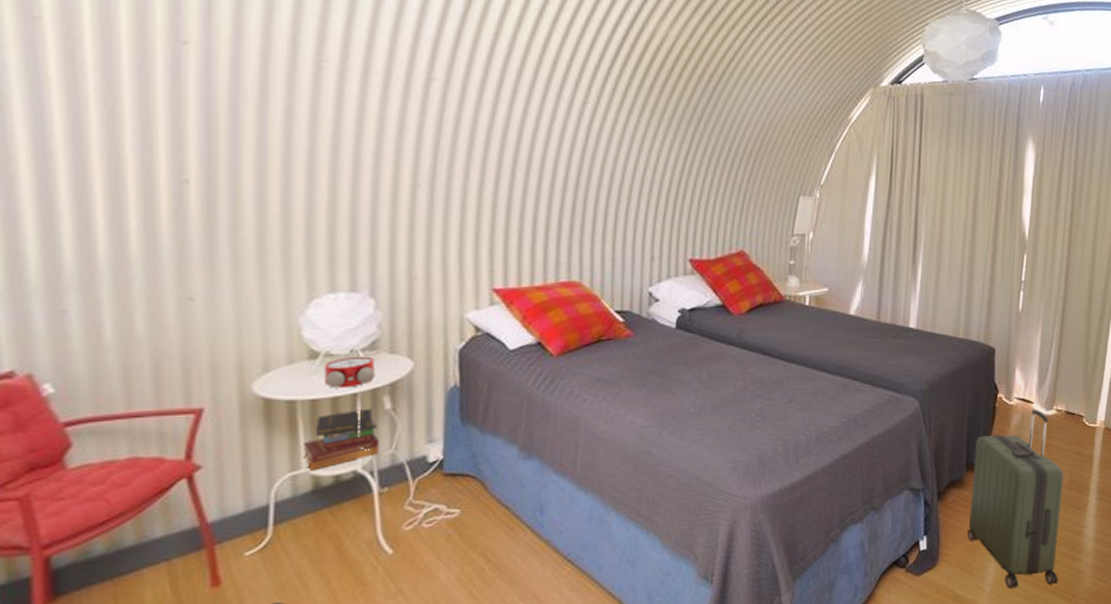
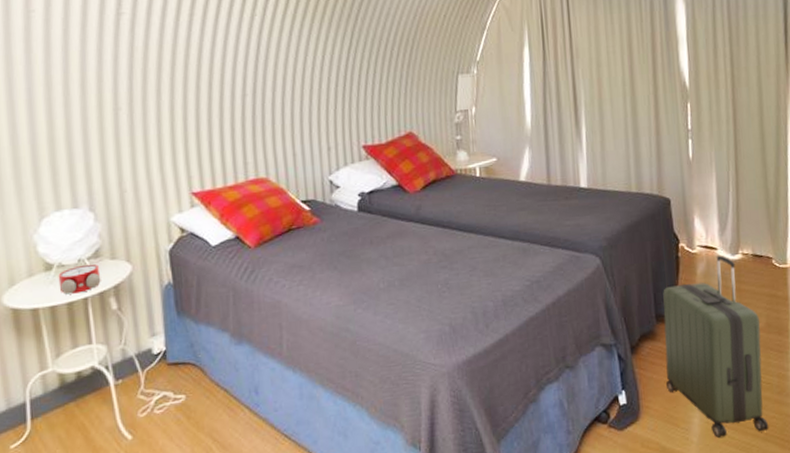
books: present [304,408,379,471] -> none [48,309,111,370]

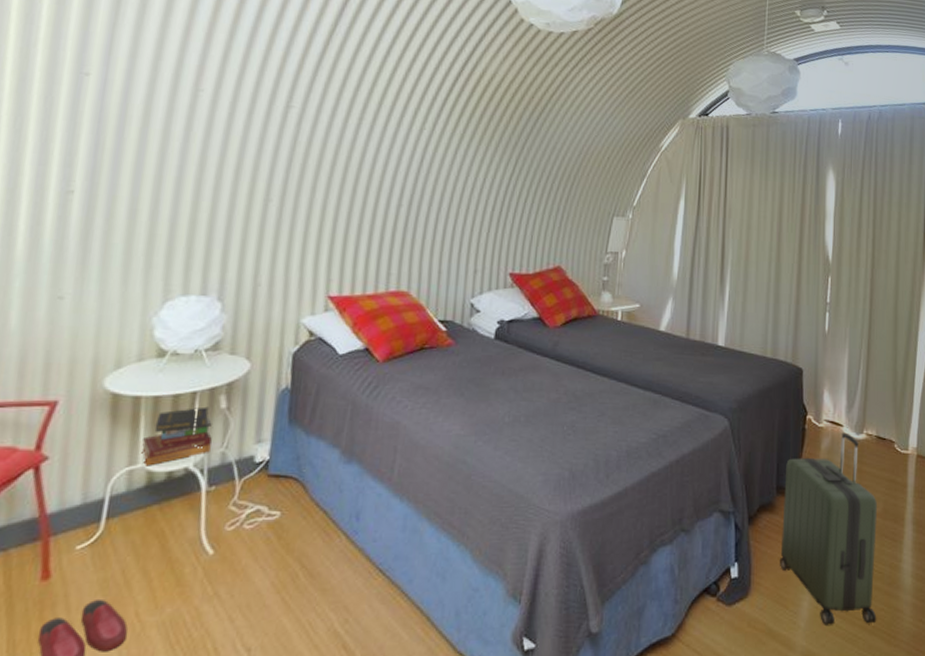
books: none [48,309,111,370] -> present [142,406,212,466]
alarm clock: present [58,263,101,295] -> none [168,356,216,386]

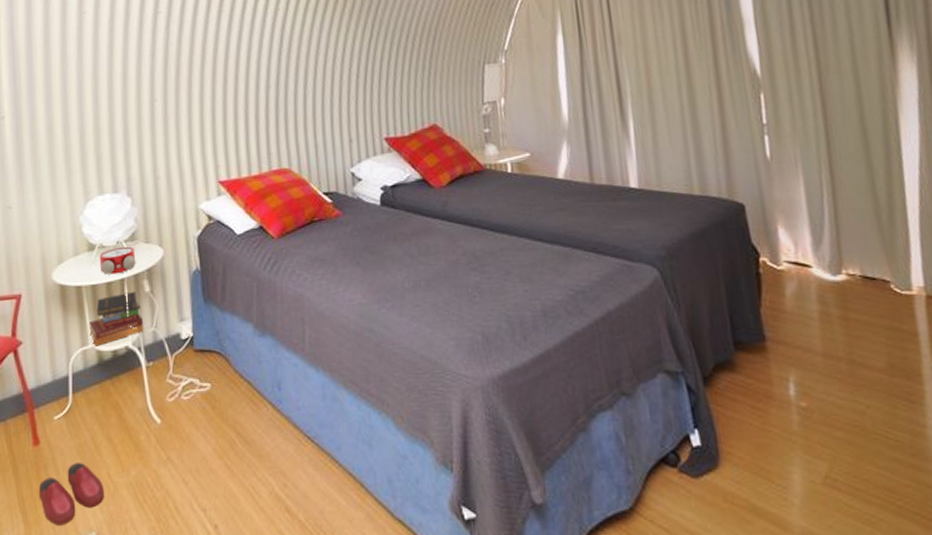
alarm clock: none [168,356,216,386] -> present [99,246,136,275]
suitcase: present [780,432,878,625] -> none [741,274,903,503]

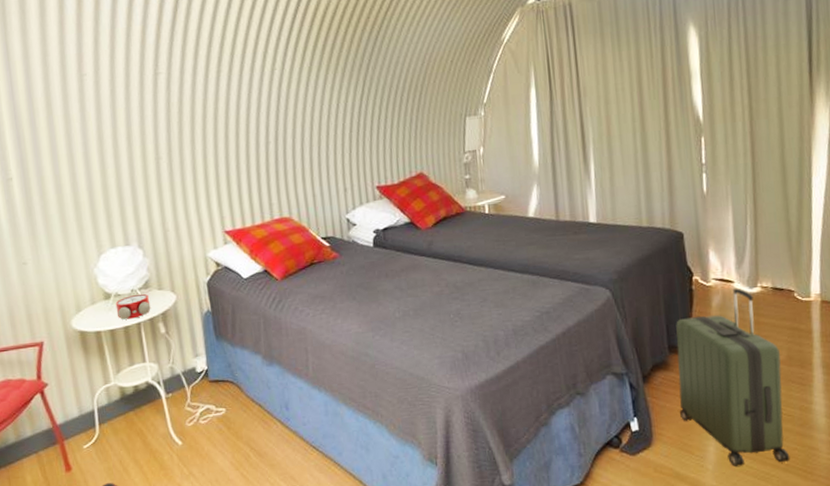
books: present [89,291,143,347] -> none [110,333,161,383]
suitcase: none [741,274,903,503] -> present [676,288,790,466]

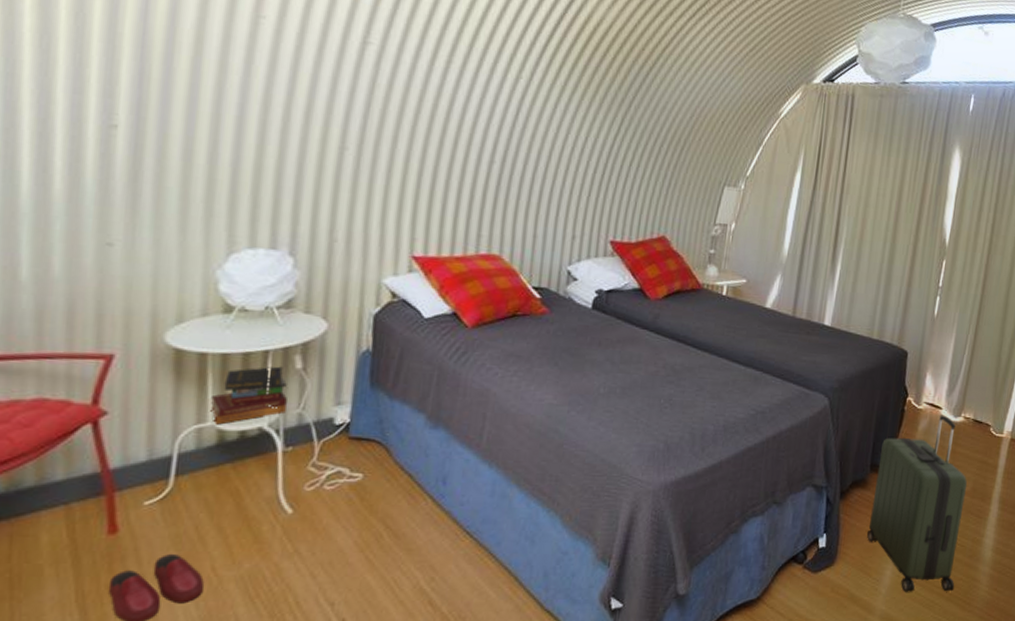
books: none [110,333,161,383] -> present [211,366,287,425]
alarm clock: present [115,293,151,320] -> none [237,313,290,344]

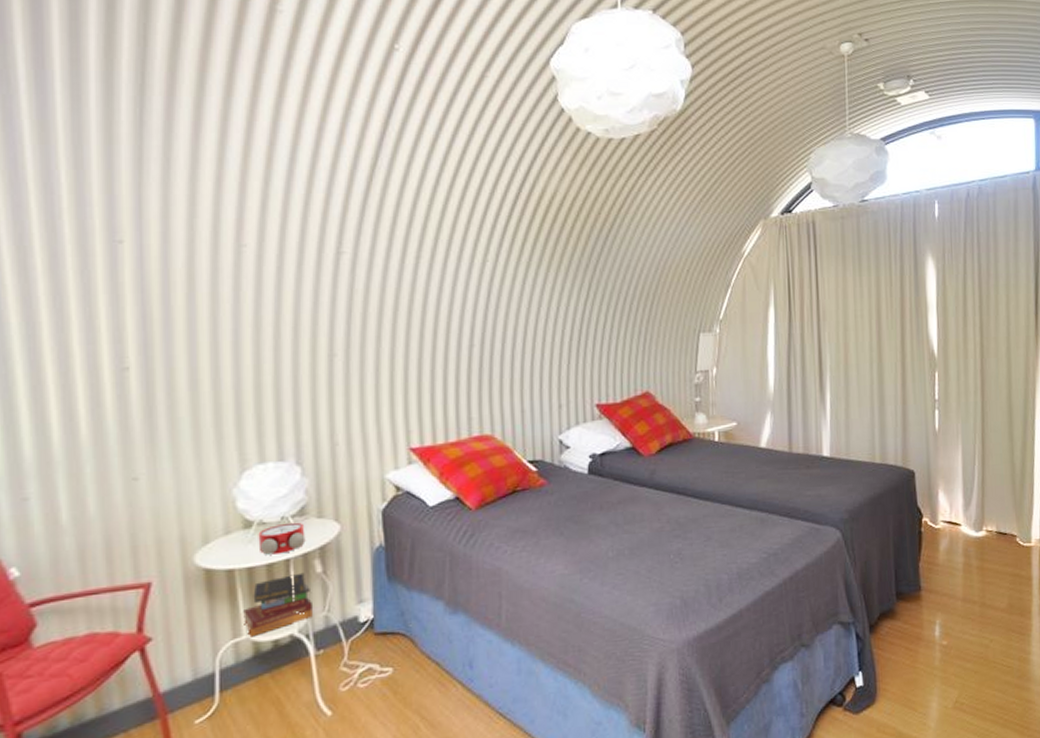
alarm clock: none [237,313,290,344] -> present [258,522,306,555]
suitcase: present [867,415,967,592] -> none [904,531,1009,723]

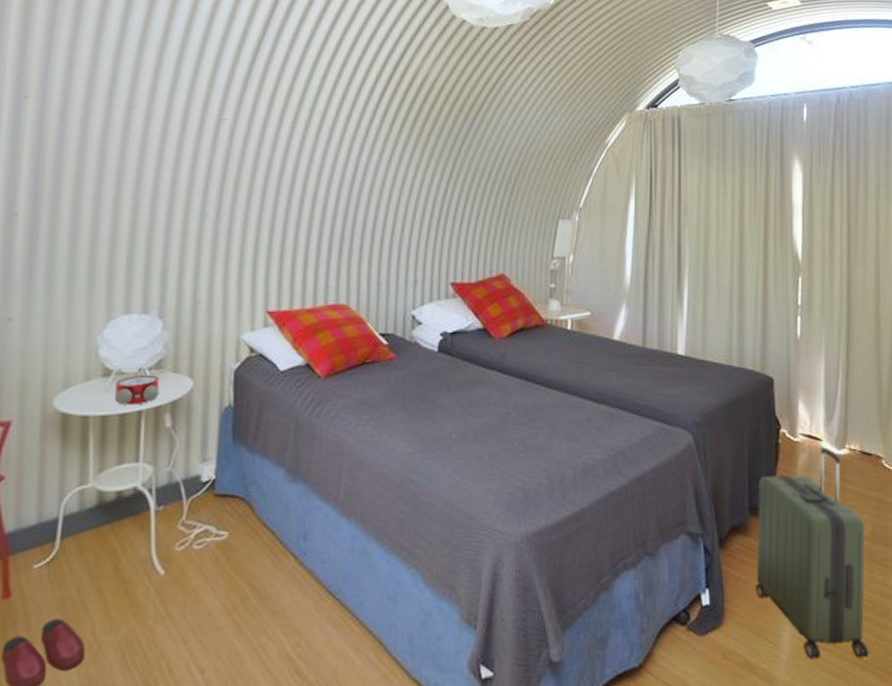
books: present [243,572,313,637] -> none [92,425,159,486]
suitcase: none [904,531,1009,723] -> present [756,447,869,659]

